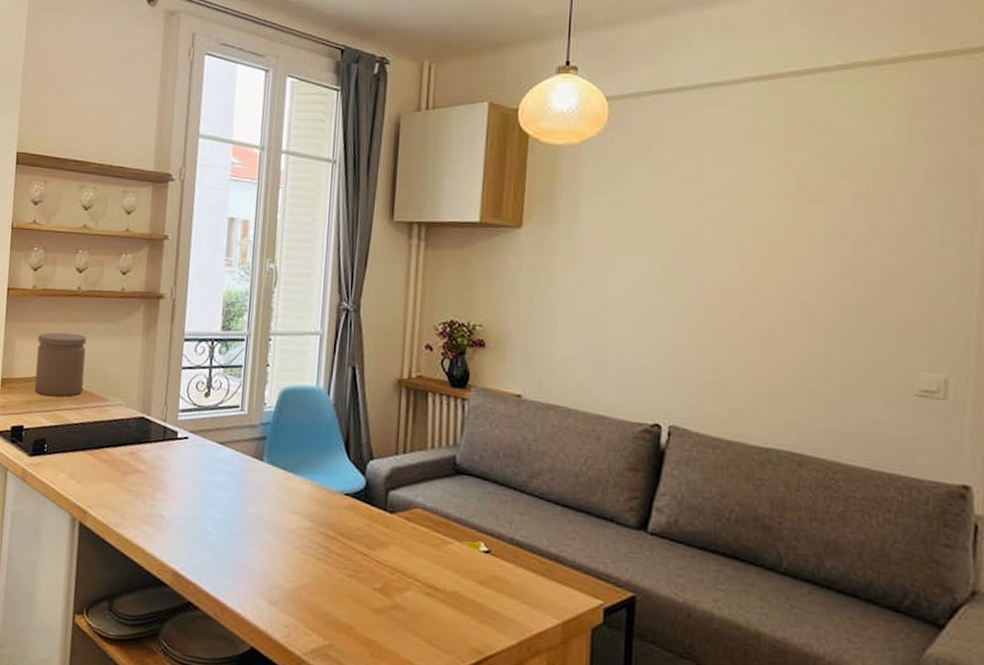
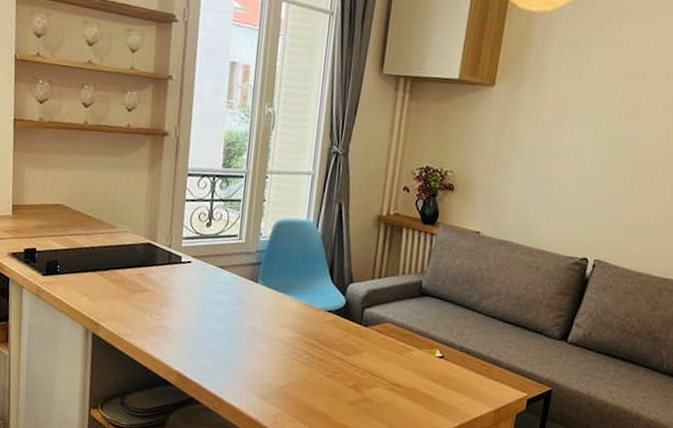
jar: present [34,332,87,397] -> none [45,163,95,224]

